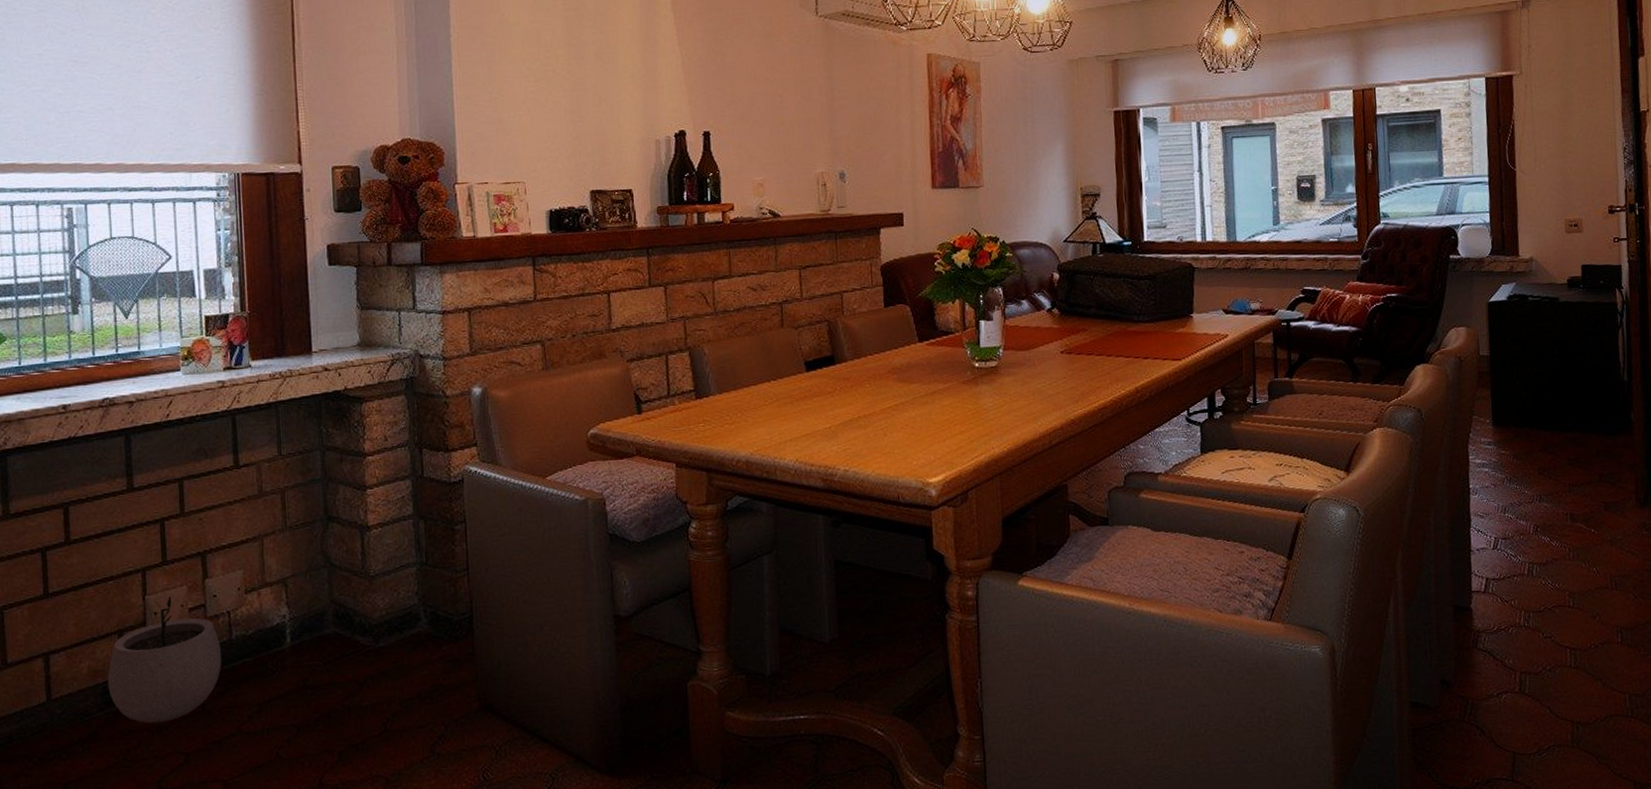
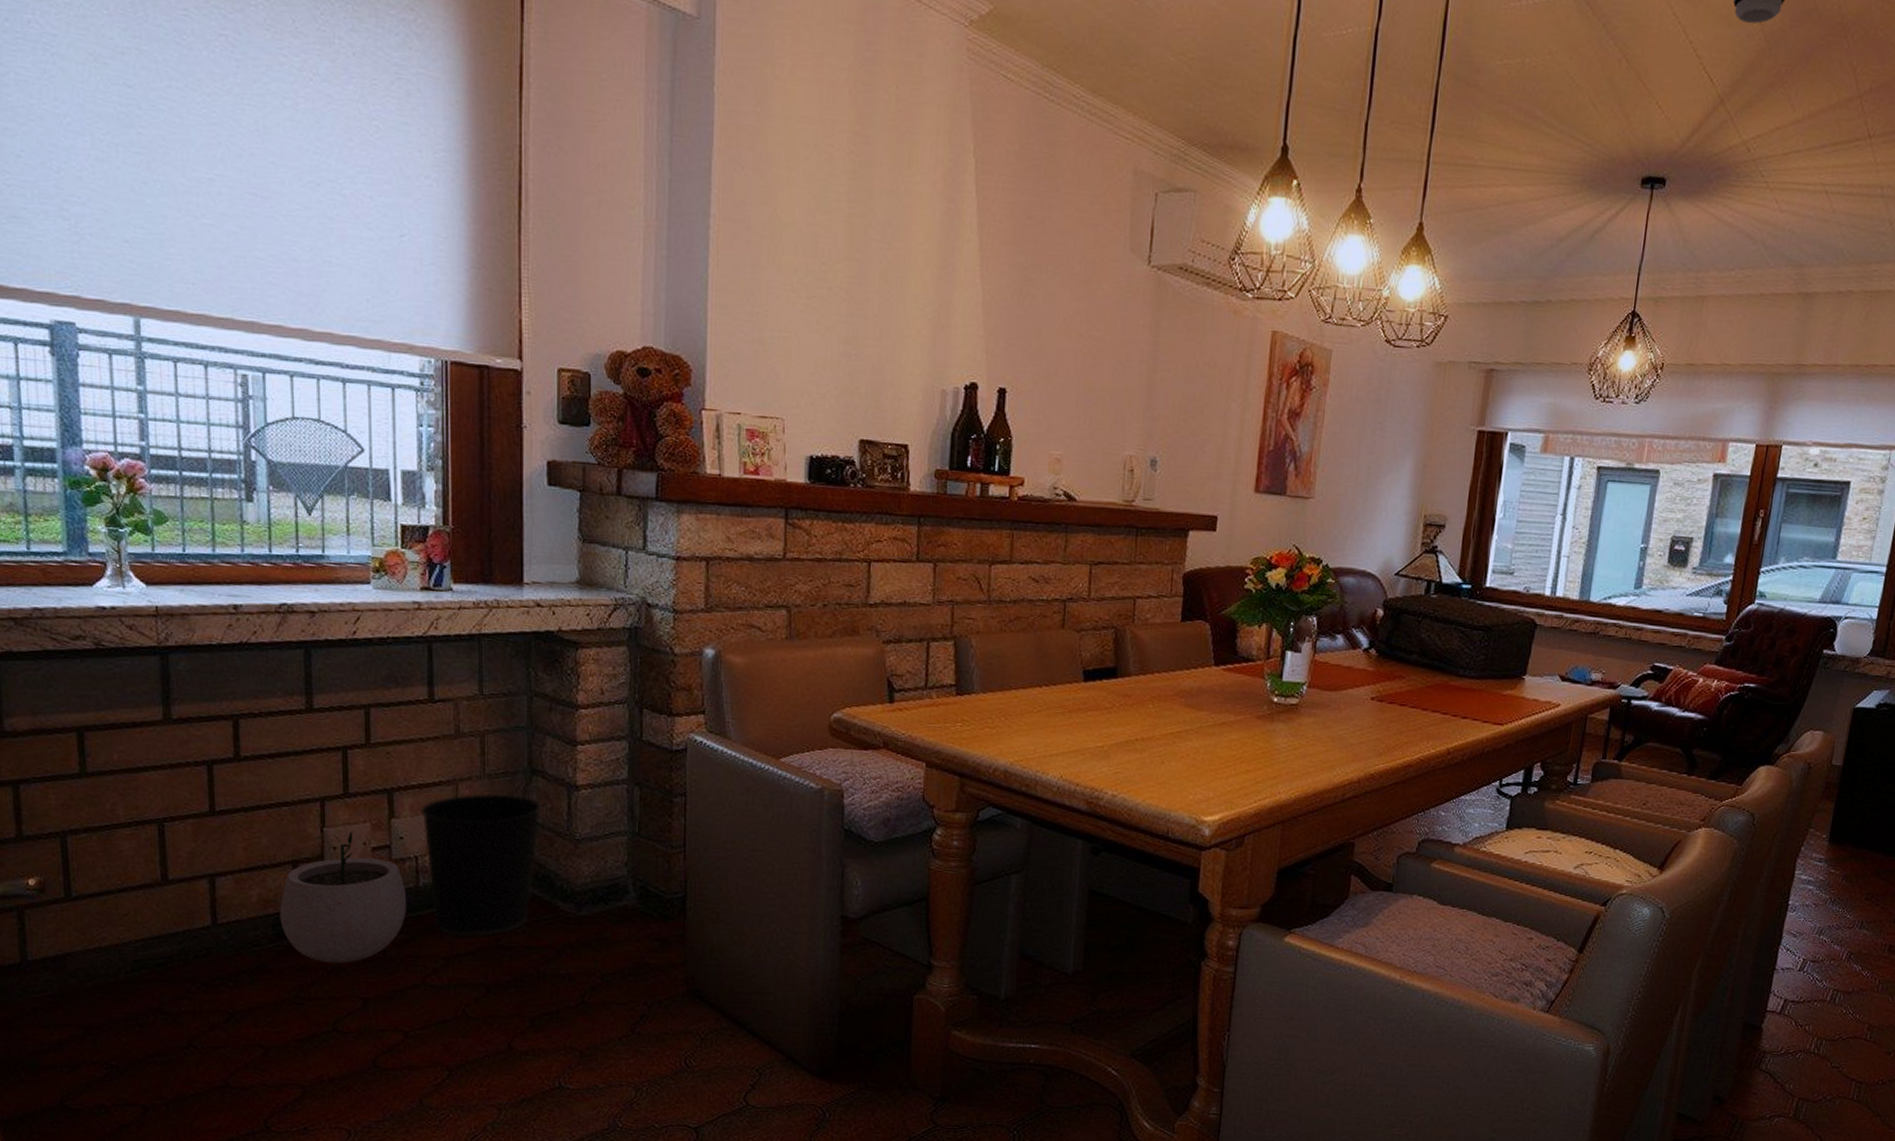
wastebasket: none [230,542,338,682] -> present [420,793,541,937]

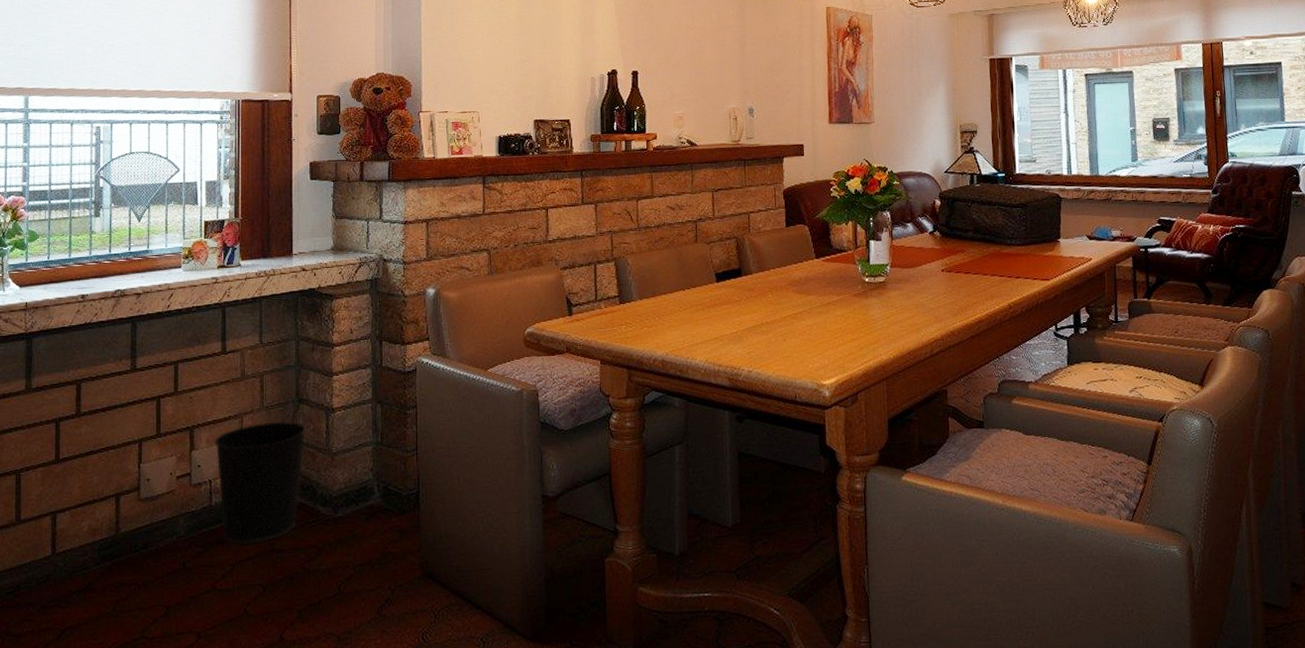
plant pot: present [279,832,406,964] -> none [104,465,201,579]

